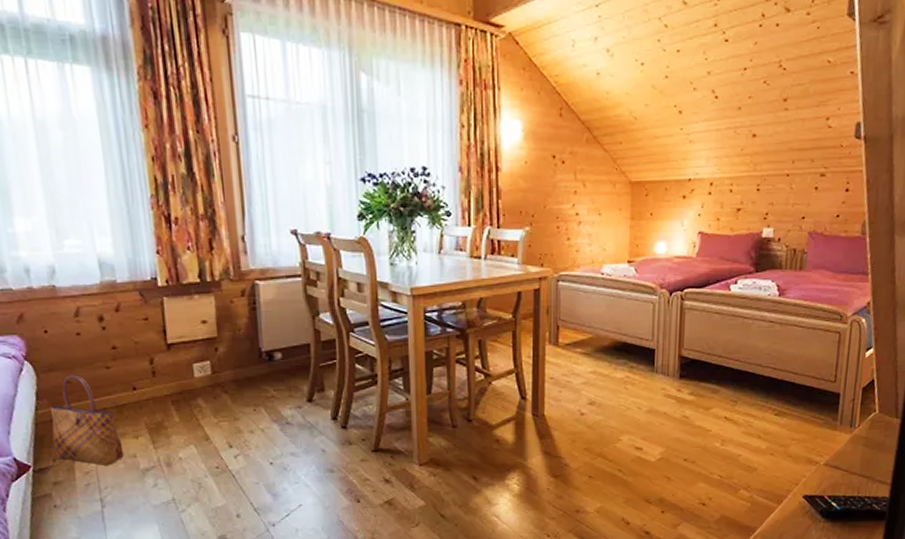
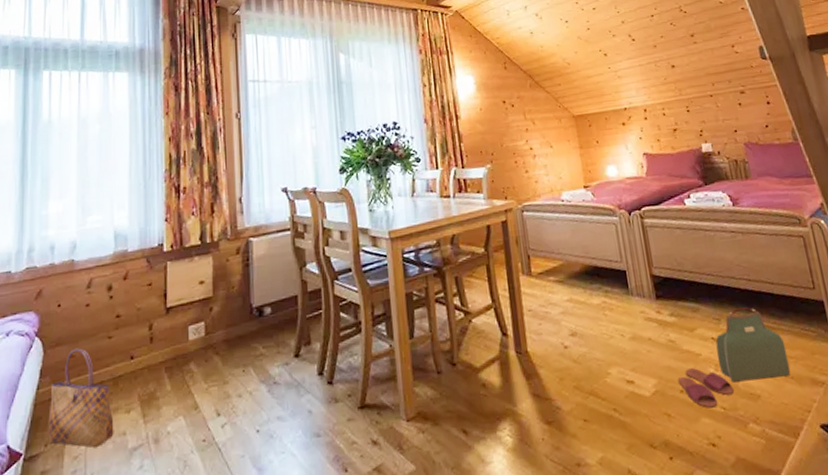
slippers: none [683,441,733,475] -> present [677,368,734,408]
handbag: none [725,393,793,456] -> present [715,307,791,383]

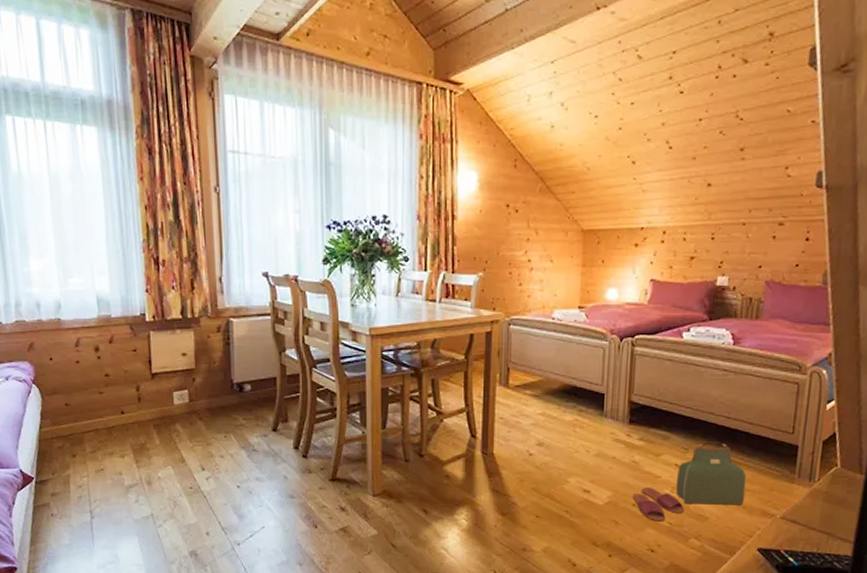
tote bag: present [48,348,114,448] -> none [51,398,112,482]

